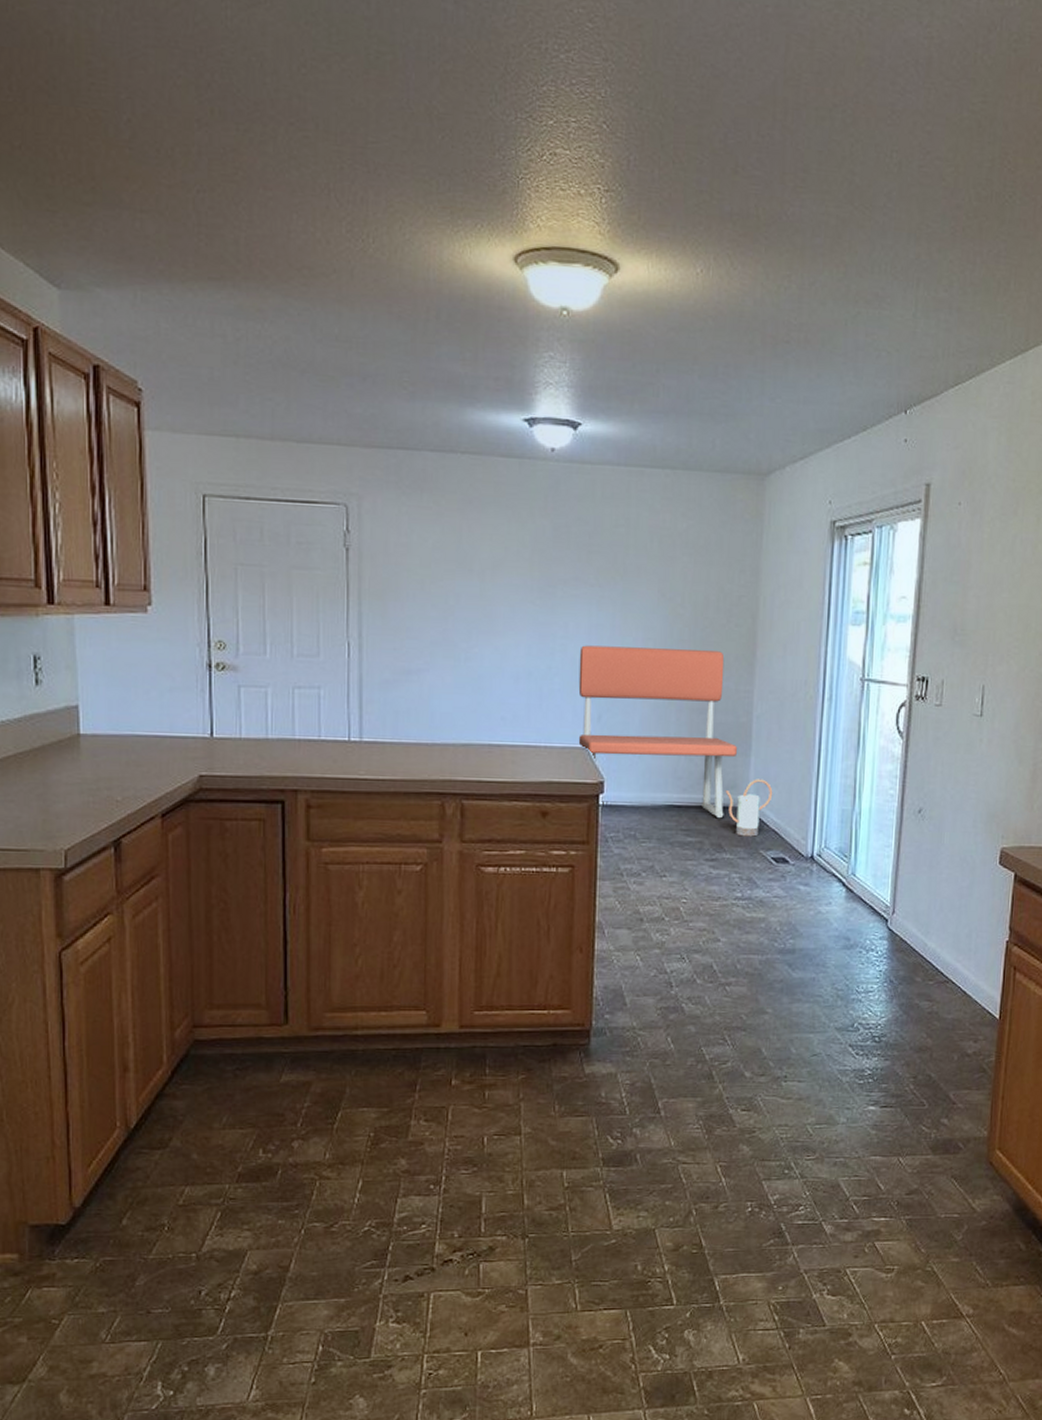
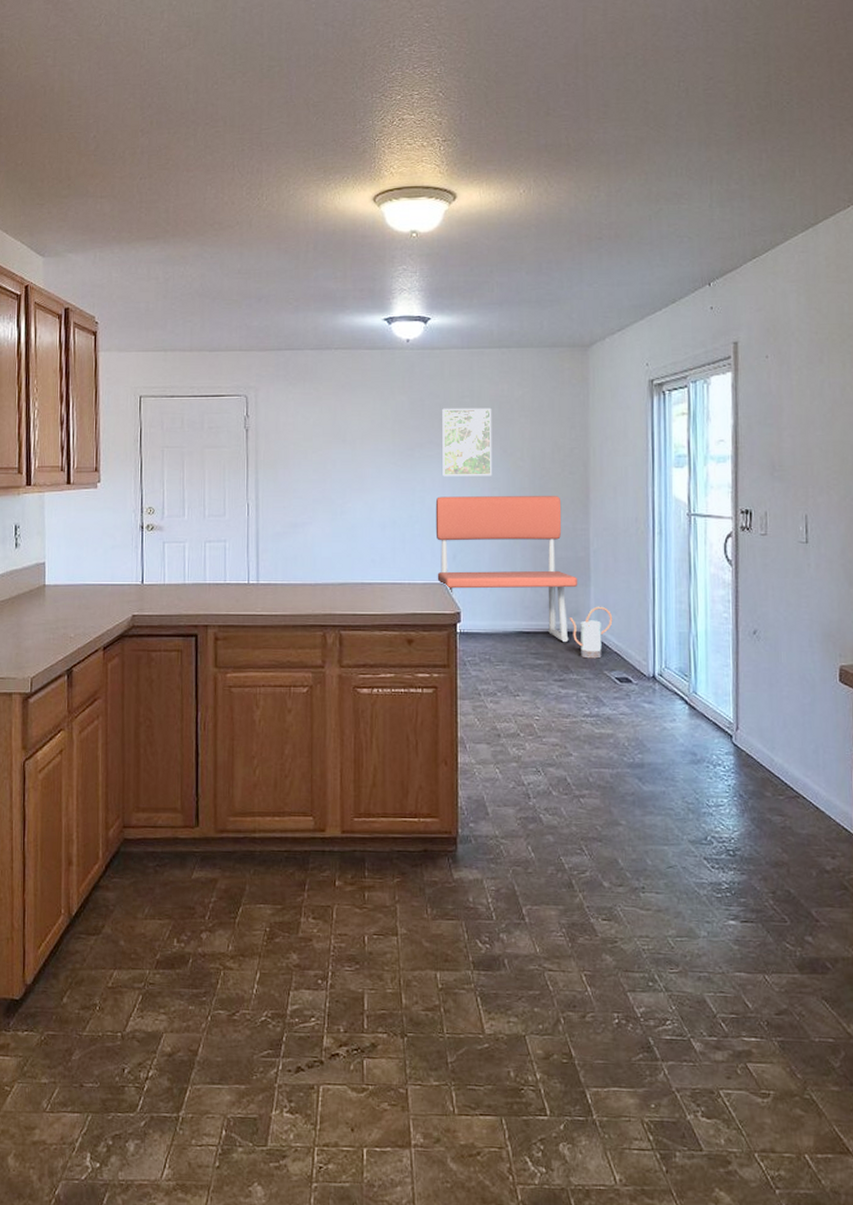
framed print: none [589,538,650,624] -> present [442,407,493,477]

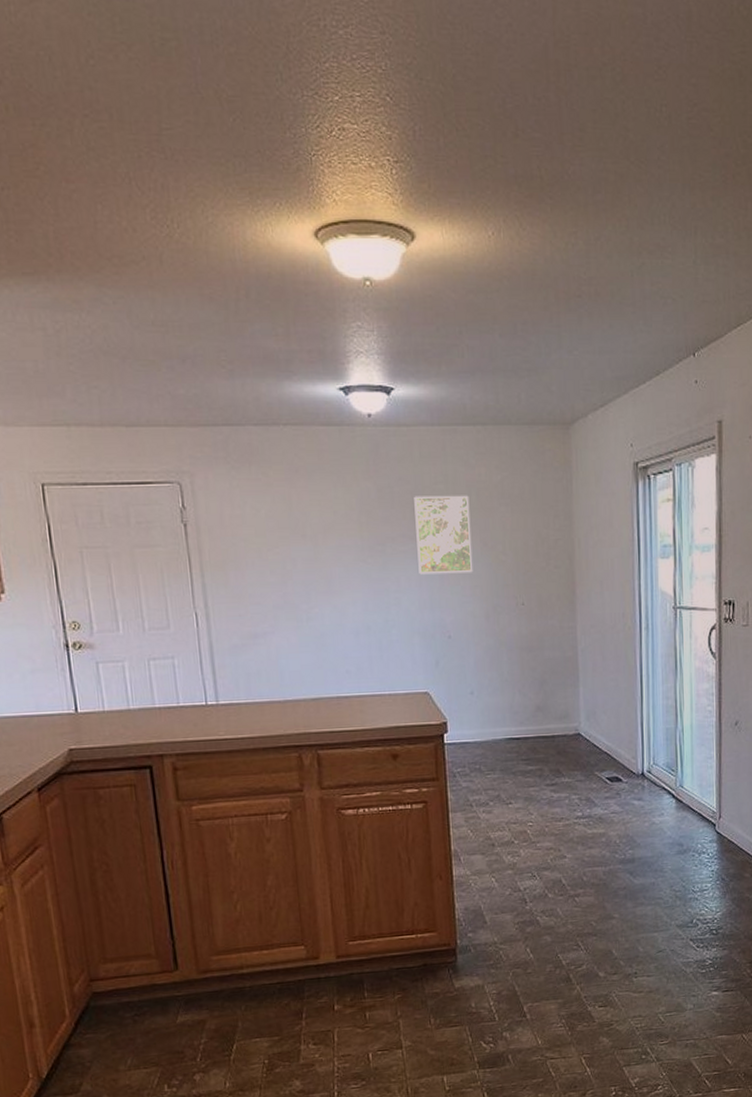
bench: present [435,496,578,643] -> none [413,592,567,747]
watering can: present [569,606,613,659] -> none [558,707,602,761]

